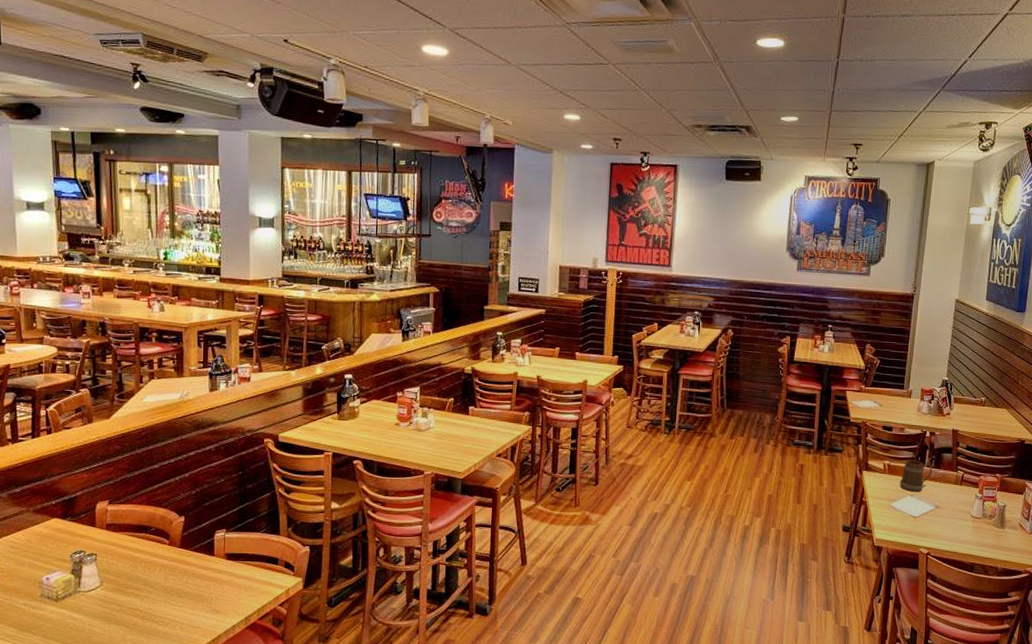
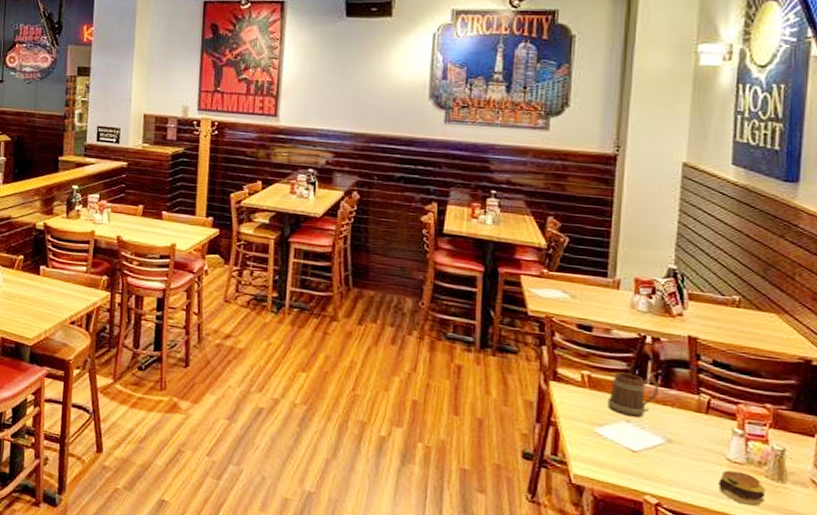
burger: none [965,524,993,547] -> present [718,470,766,506]

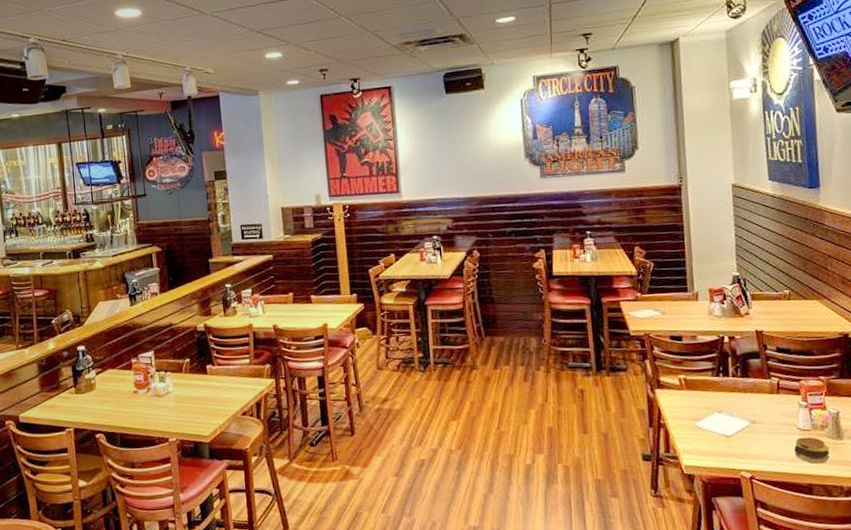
beer mug: present [607,372,660,417] -> none [702,370,740,407]

